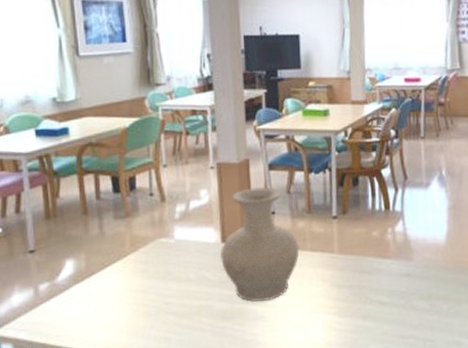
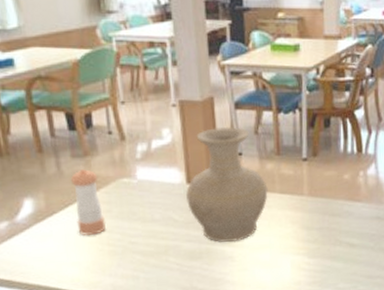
pepper shaker: none [111,230,143,296] -> present [70,169,107,235]

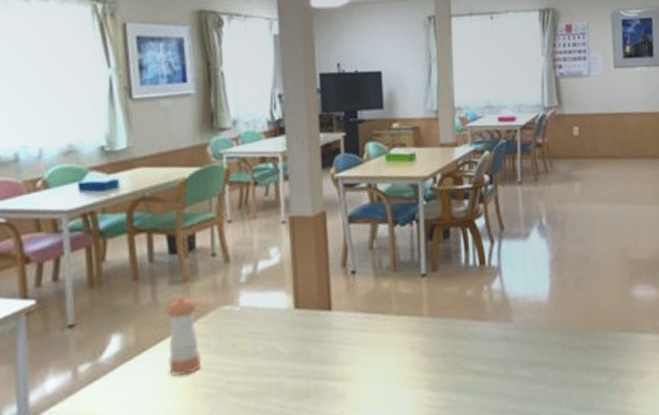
vase: present [186,126,268,243] -> none [293,242,384,377]

